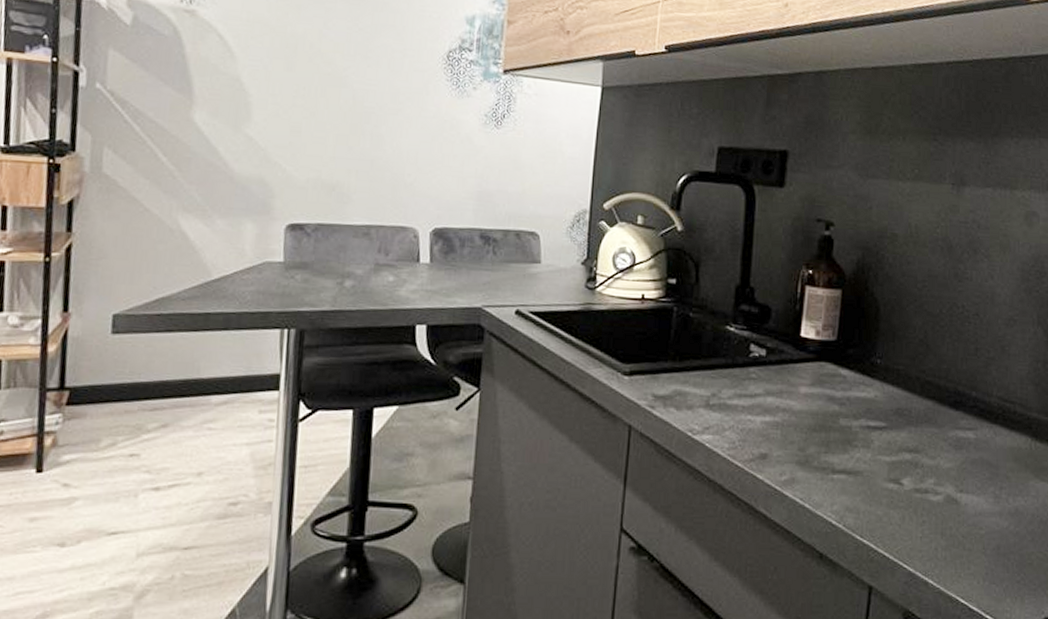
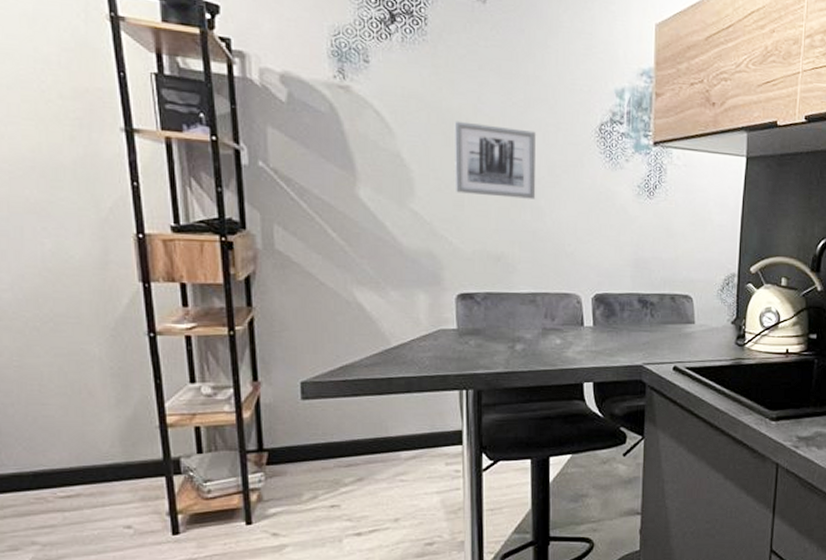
wall art: none [293,46,381,127] -> present [454,121,536,199]

